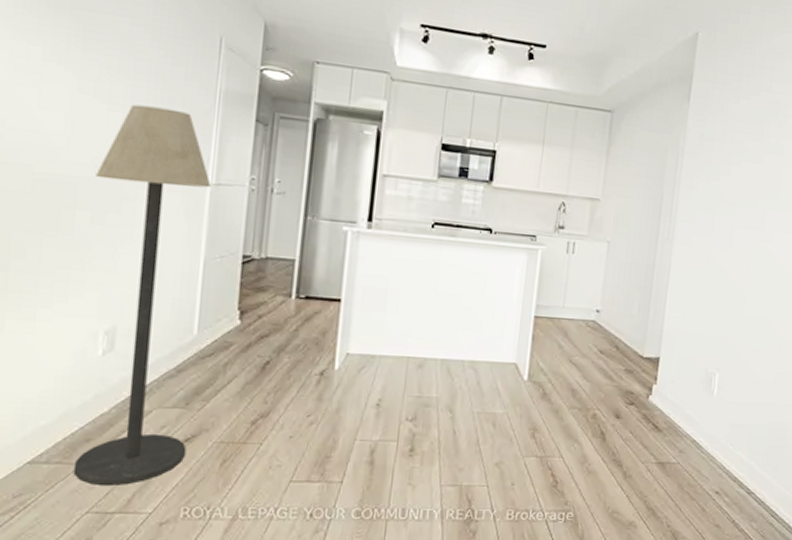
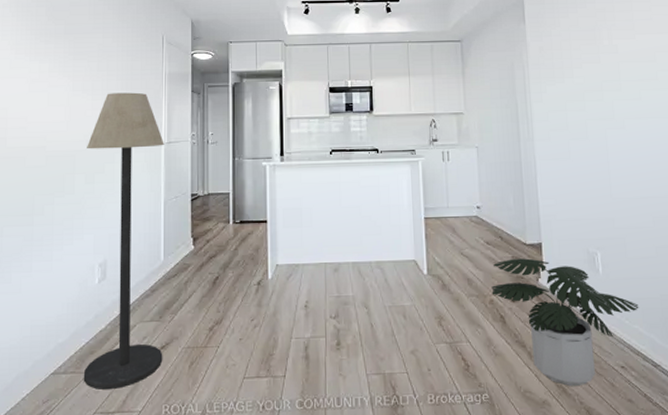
potted plant: none [596,371,746,510] -> present [491,258,639,387]

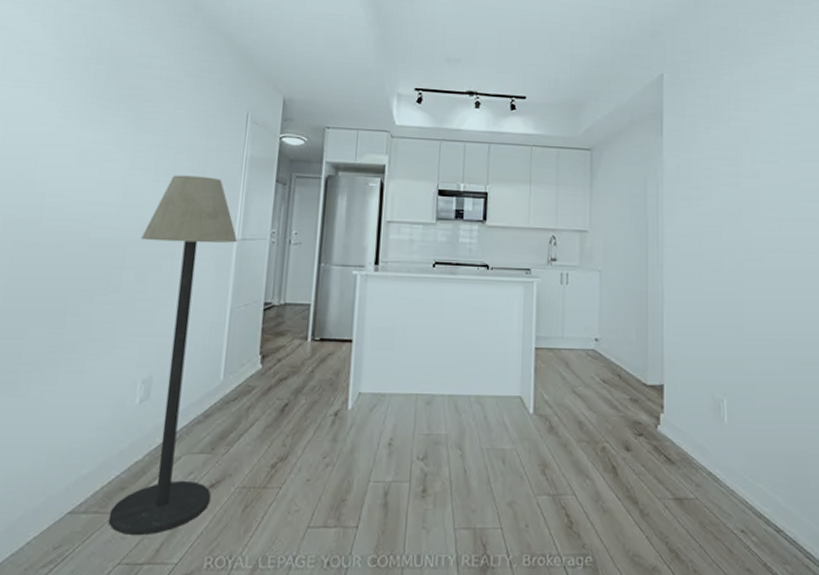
potted plant: present [491,258,639,387] -> none [604,401,764,552]

